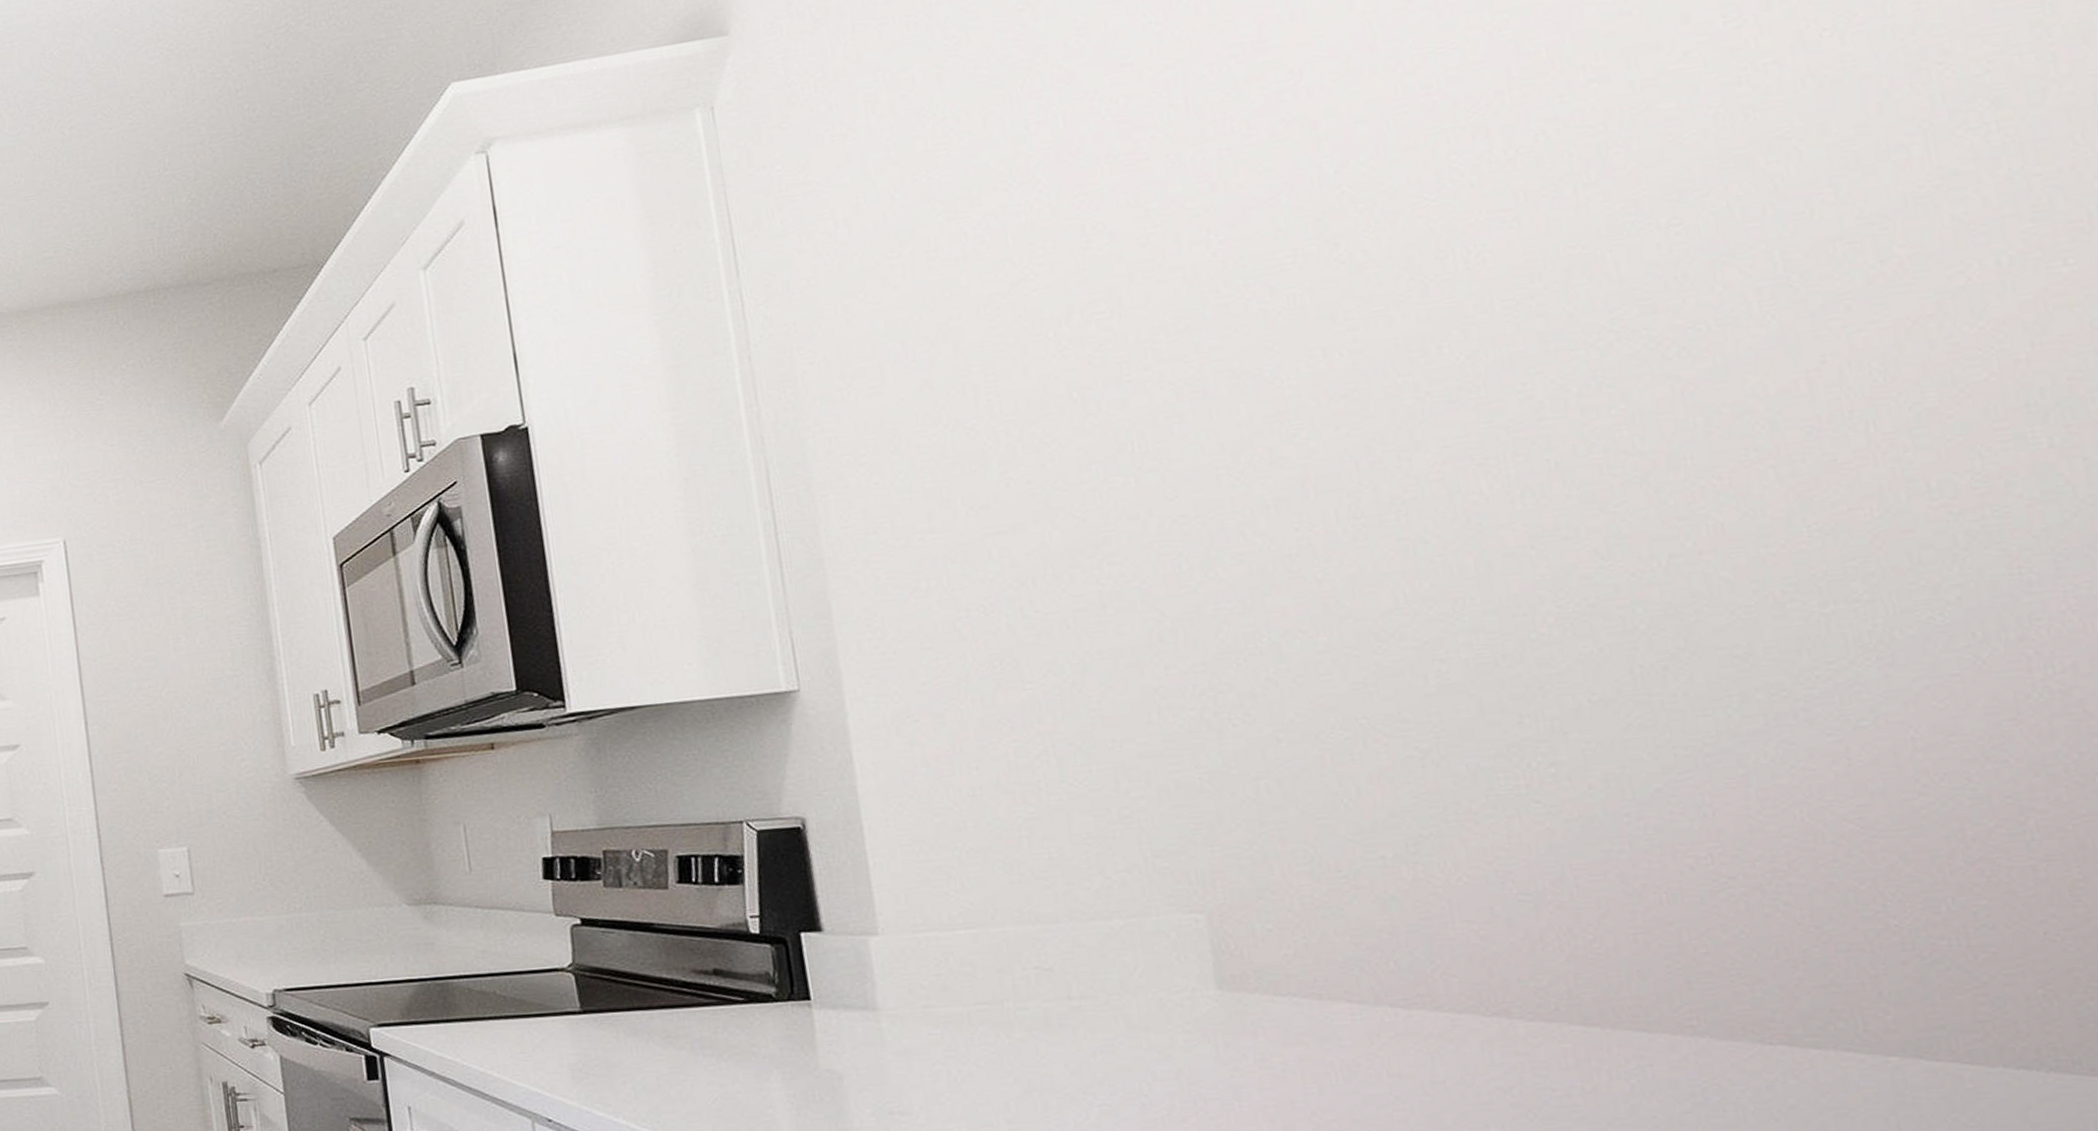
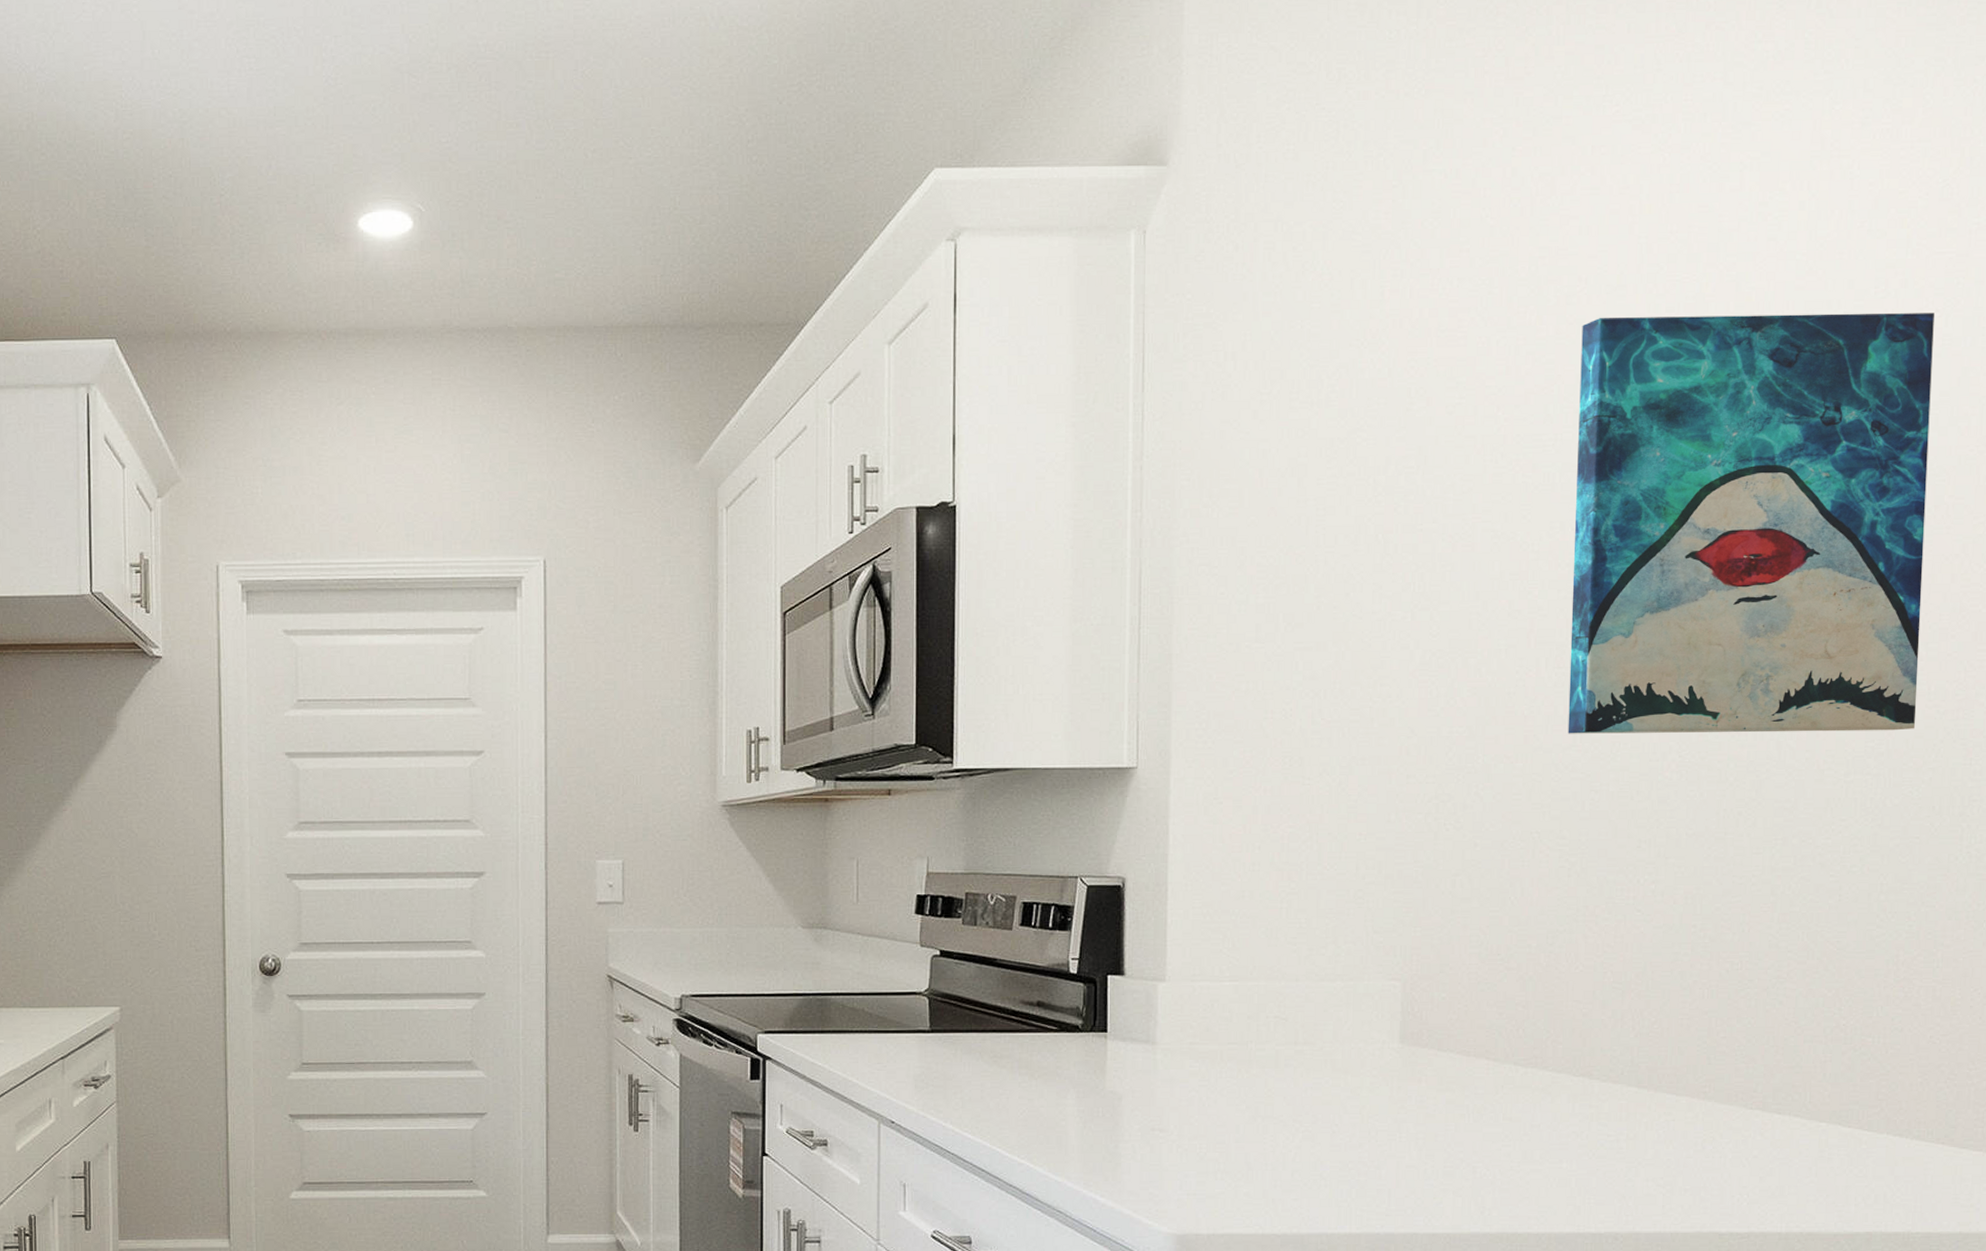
wall art: none [1305,32,1918,596] -> present [1567,313,1934,734]

